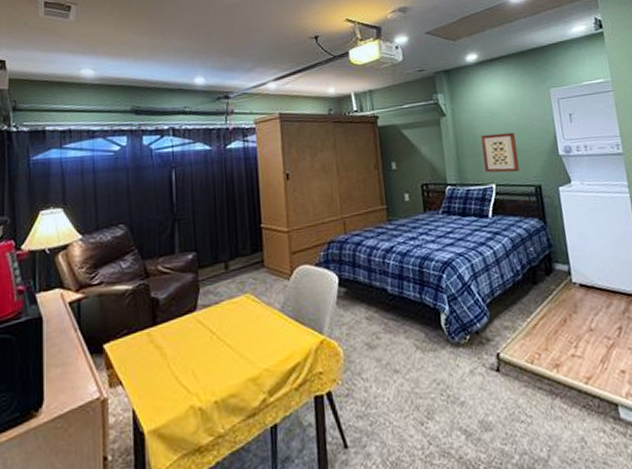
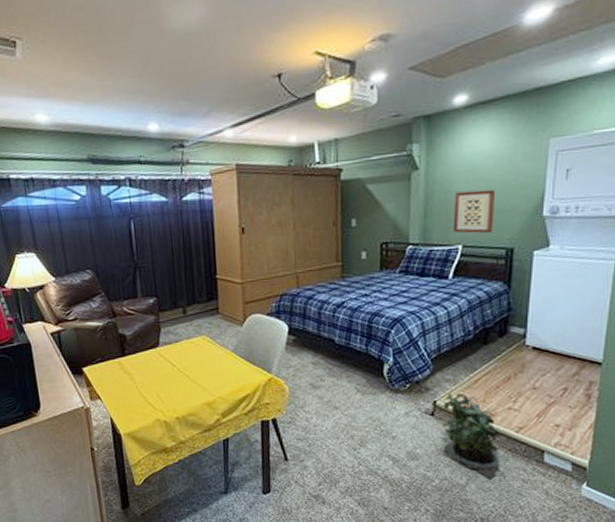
potted plant: none [506,341,579,448] -> present [443,392,500,480]

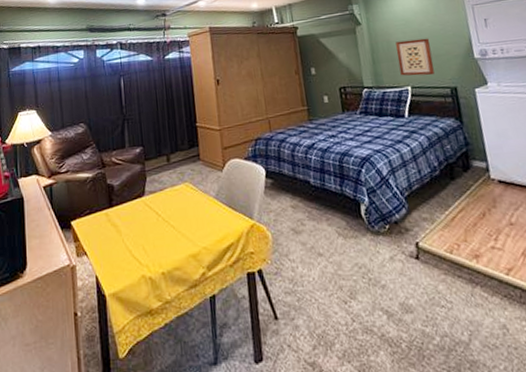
potted plant: present [443,392,500,480] -> none [425,232,501,334]

